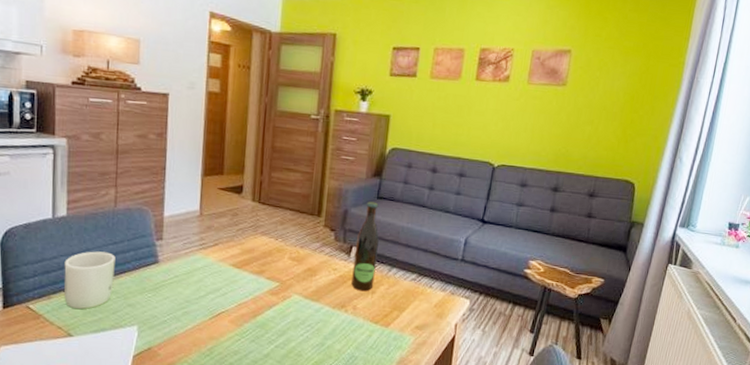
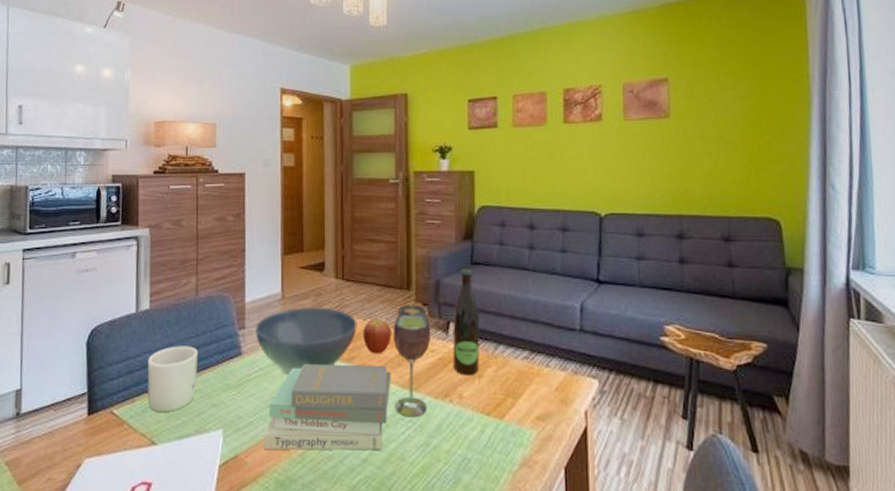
bowl: none [173,224,270,282] -> present [256,307,357,374]
books: none [175,274,297,347] -> present [263,364,391,450]
fruit: none [273,239,300,270] -> present [363,319,391,354]
wineglass: none [297,228,336,323] -> present [393,304,431,418]

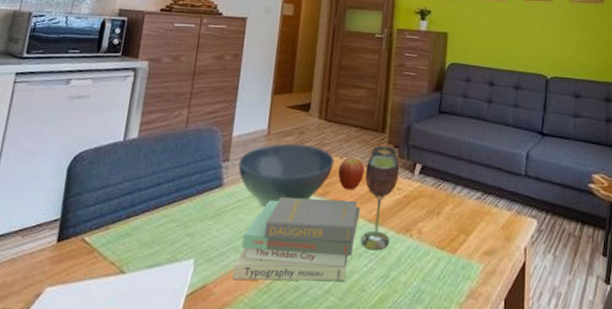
mug: present [147,346,198,412] -> none [122,175,181,240]
bottle: present [453,268,480,376] -> none [416,116,442,213]

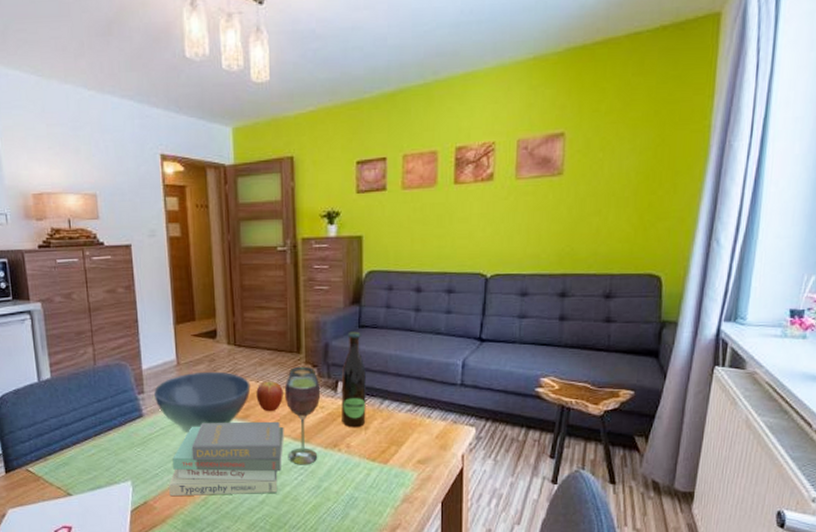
bottle: none [416,116,442,213] -> present [341,331,366,428]

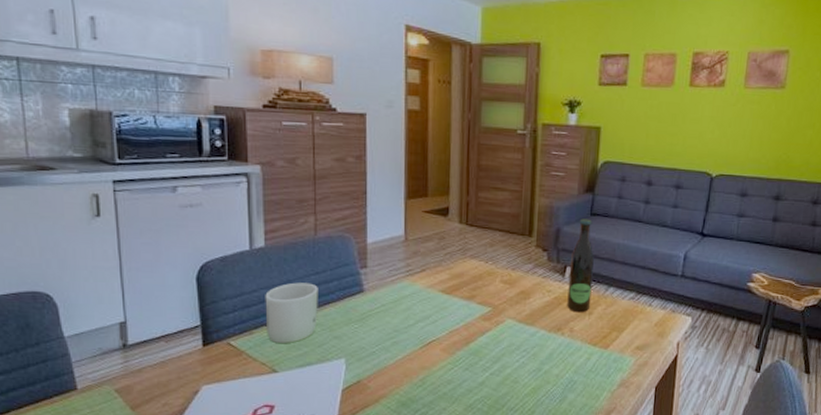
mug: none [55,410,104,468] -> present [265,282,318,343]
bowl: present [154,371,251,432] -> none [378,249,480,310]
books: present [169,421,284,497] -> none [386,301,510,376]
fruit: present [256,381,283,412] -> none [484,262,512,294]
wineglass: present [284,366,321,465] -> none [512,249,549,348]

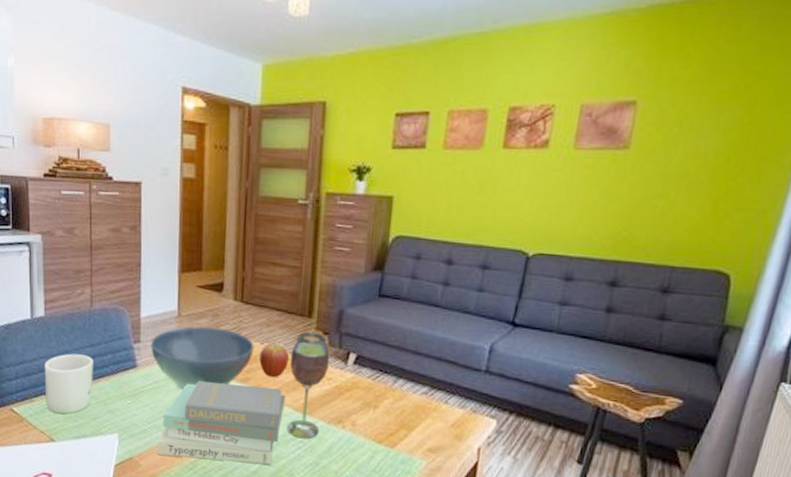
bowl: none [378,249,480,310] -> present [151,326,255,389]
books: none [386,301,510,376] -> present [157,381,286,465]
fruit: none [484,262,512,294] -> present [259,344,289,378]
wineglass: none [512,249,549,348] -> present [288,331,330,439]
bottle: present [567,218,594,313] -> none [349,300,382,406]

